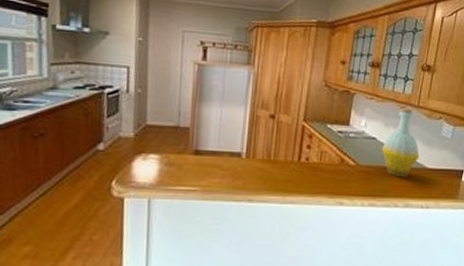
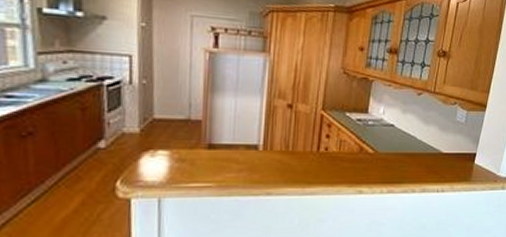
bottle: present [382,107,420,178] -> none [400,93,436,163]

